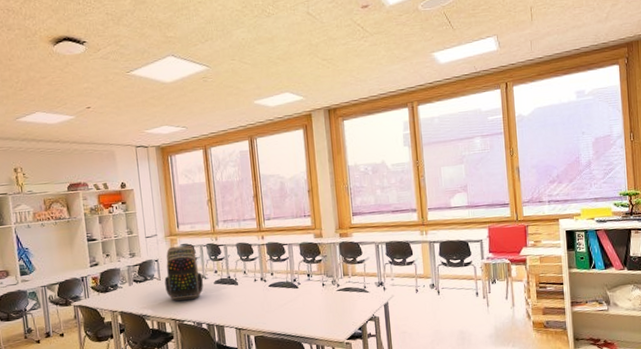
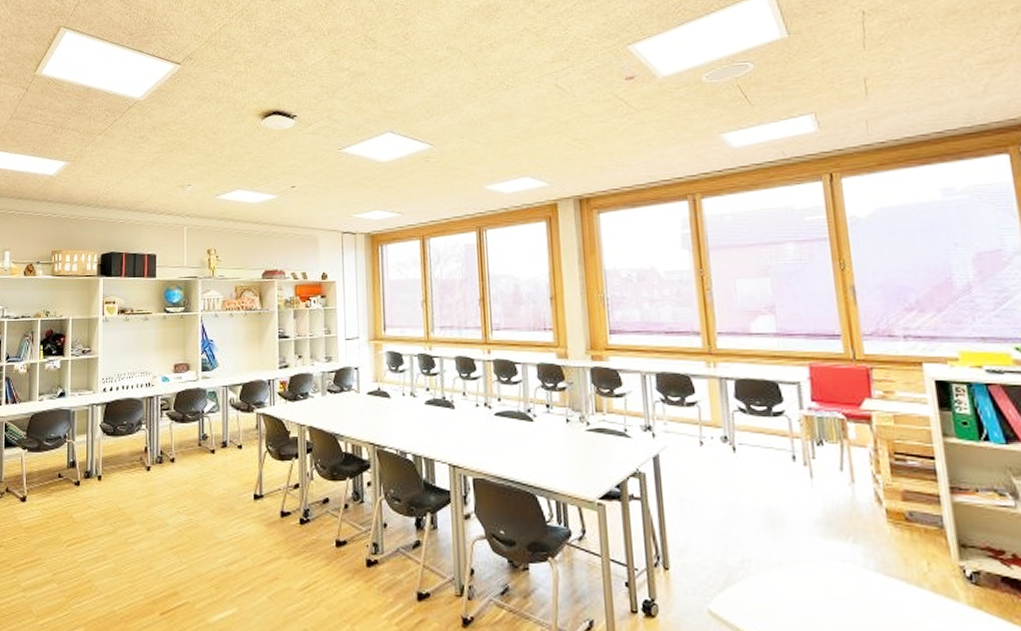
backpack: present [164,244,204,301] -> none [364,352,412,420]

